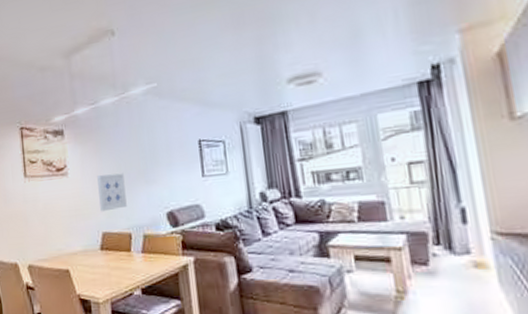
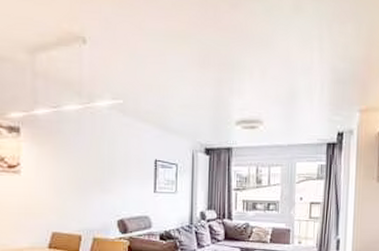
wall art: present [97,173,127,212] -> none [52,177,80,213]

